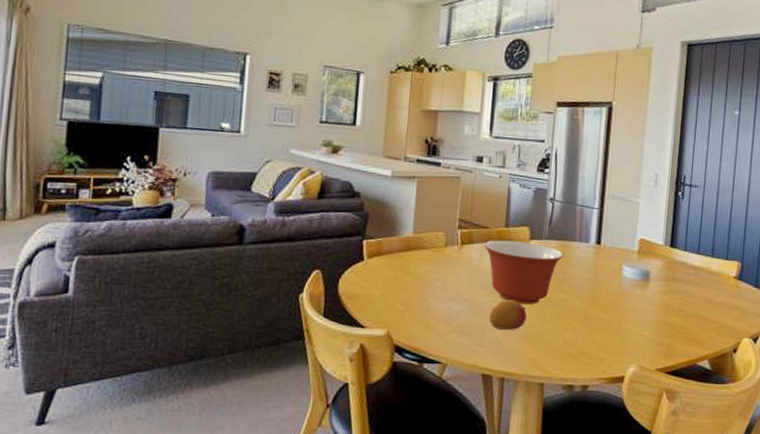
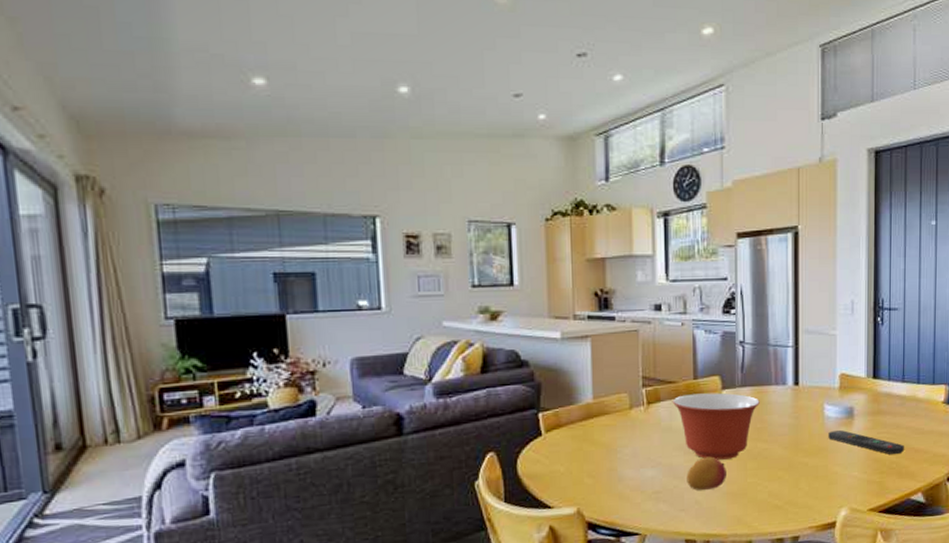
remote control: none [624,291,695,320] -> present [828,430,904,454]

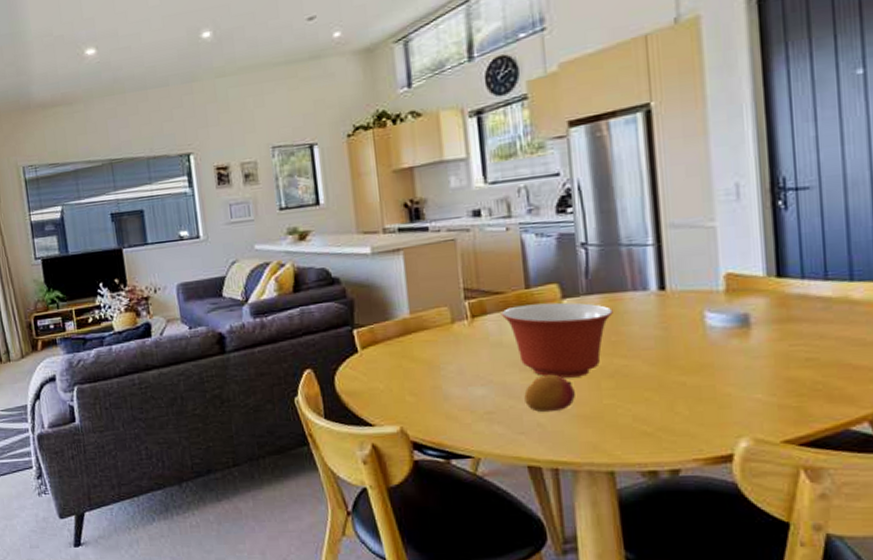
remote control: present [828,430,904,454] -> none [713,342,835,372]

